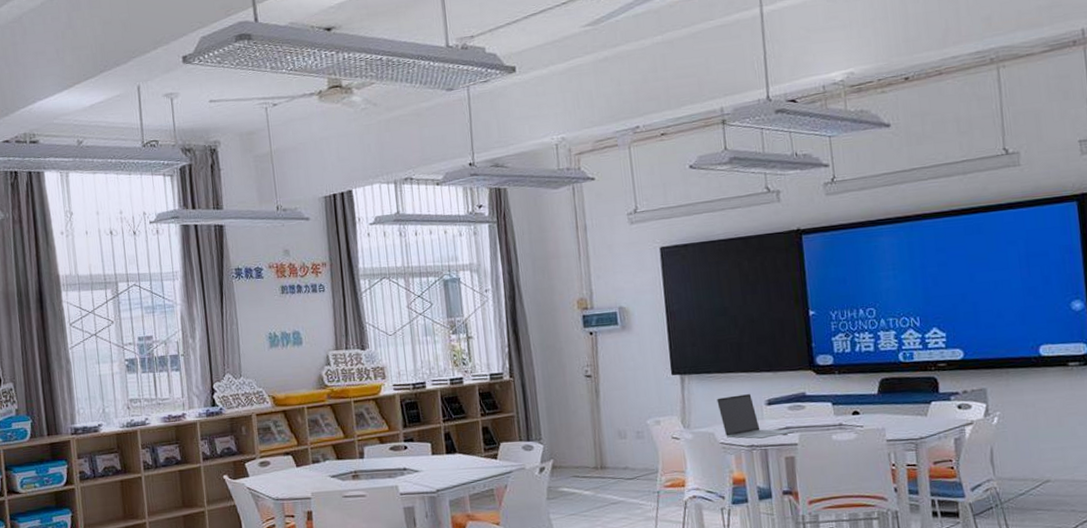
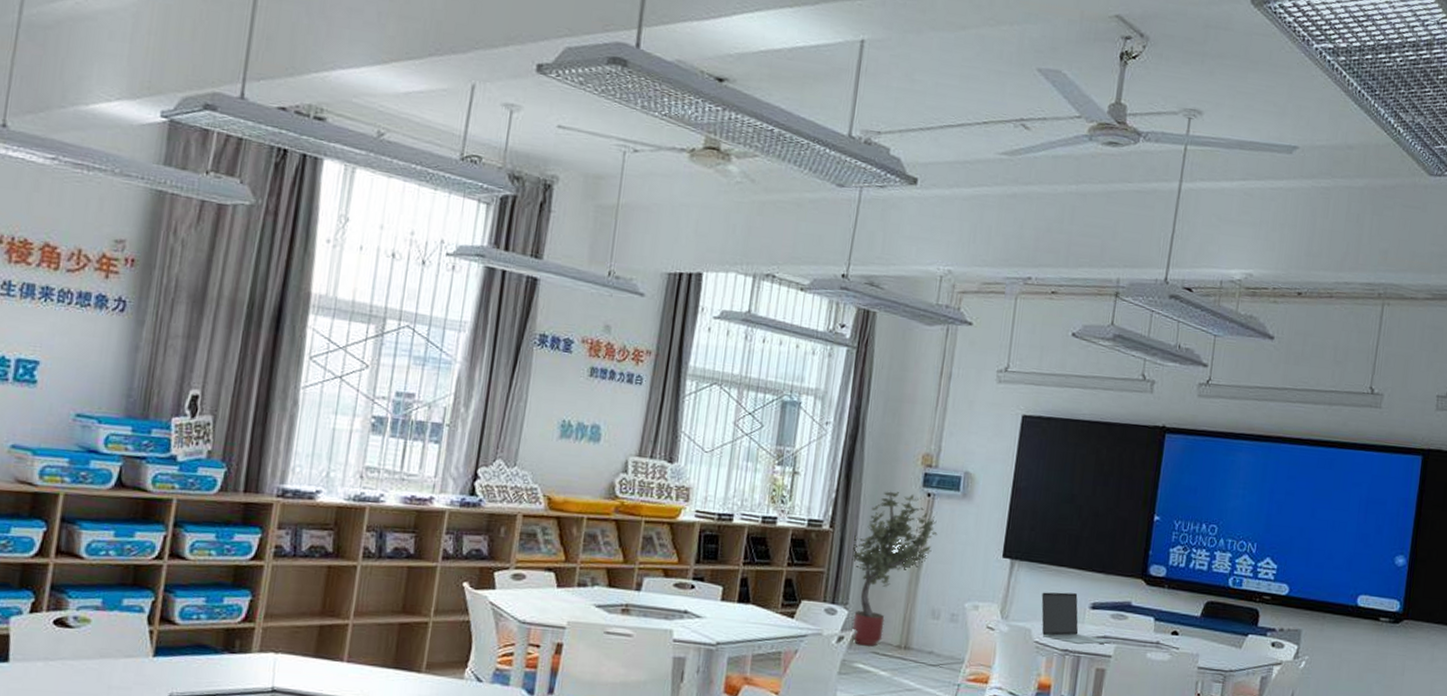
potted tree: none [533,336,607,472] -> present [851,491,938,647]

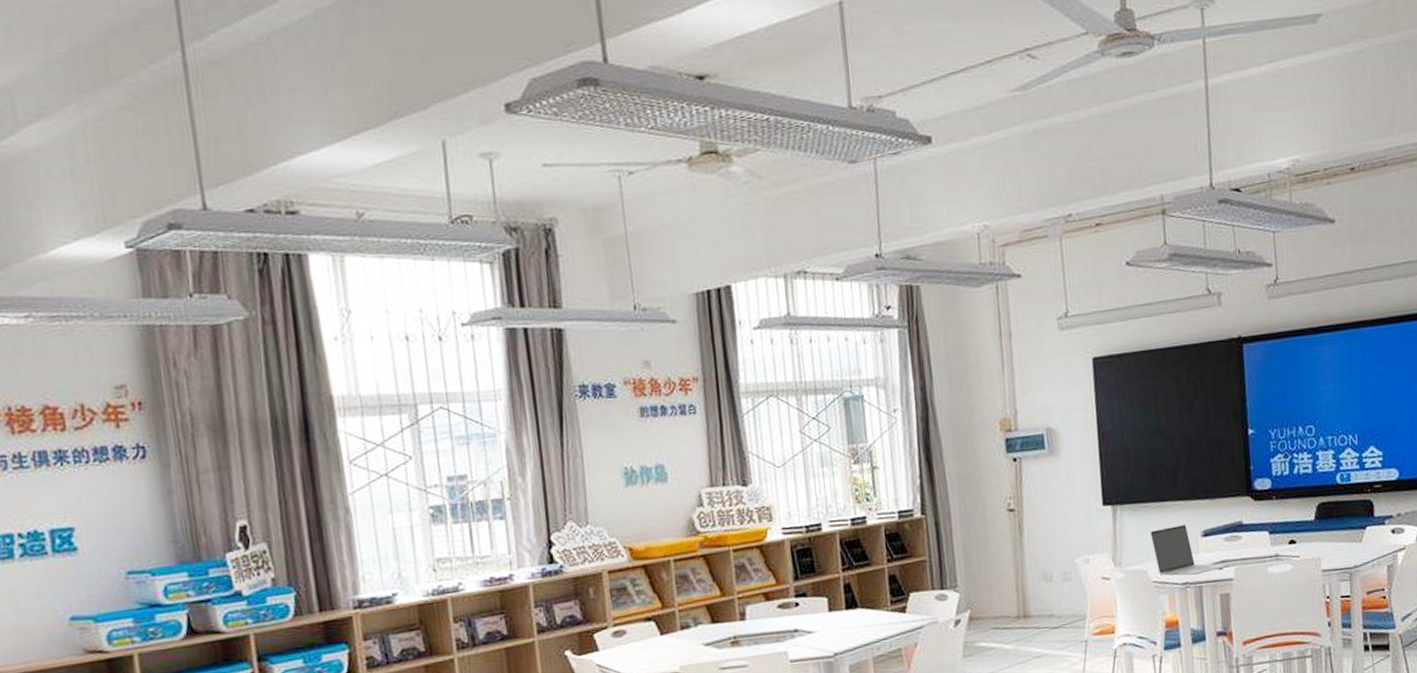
potted tree: present [851,491,938,647] -> none [949,463,1032,625]

